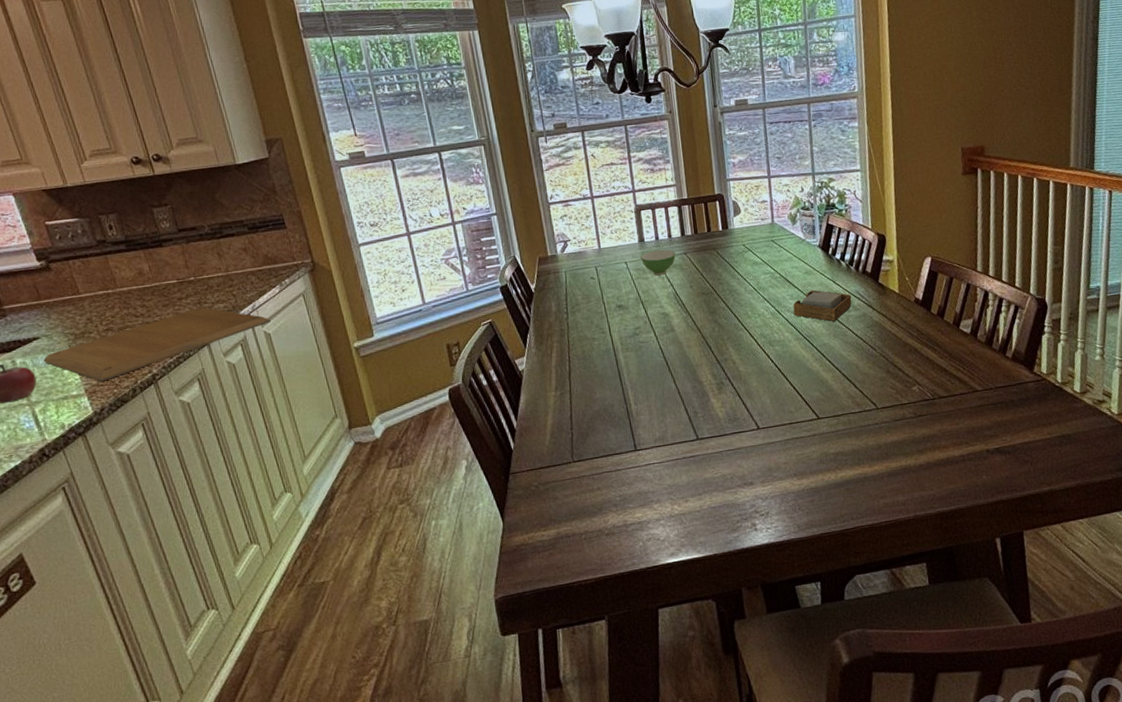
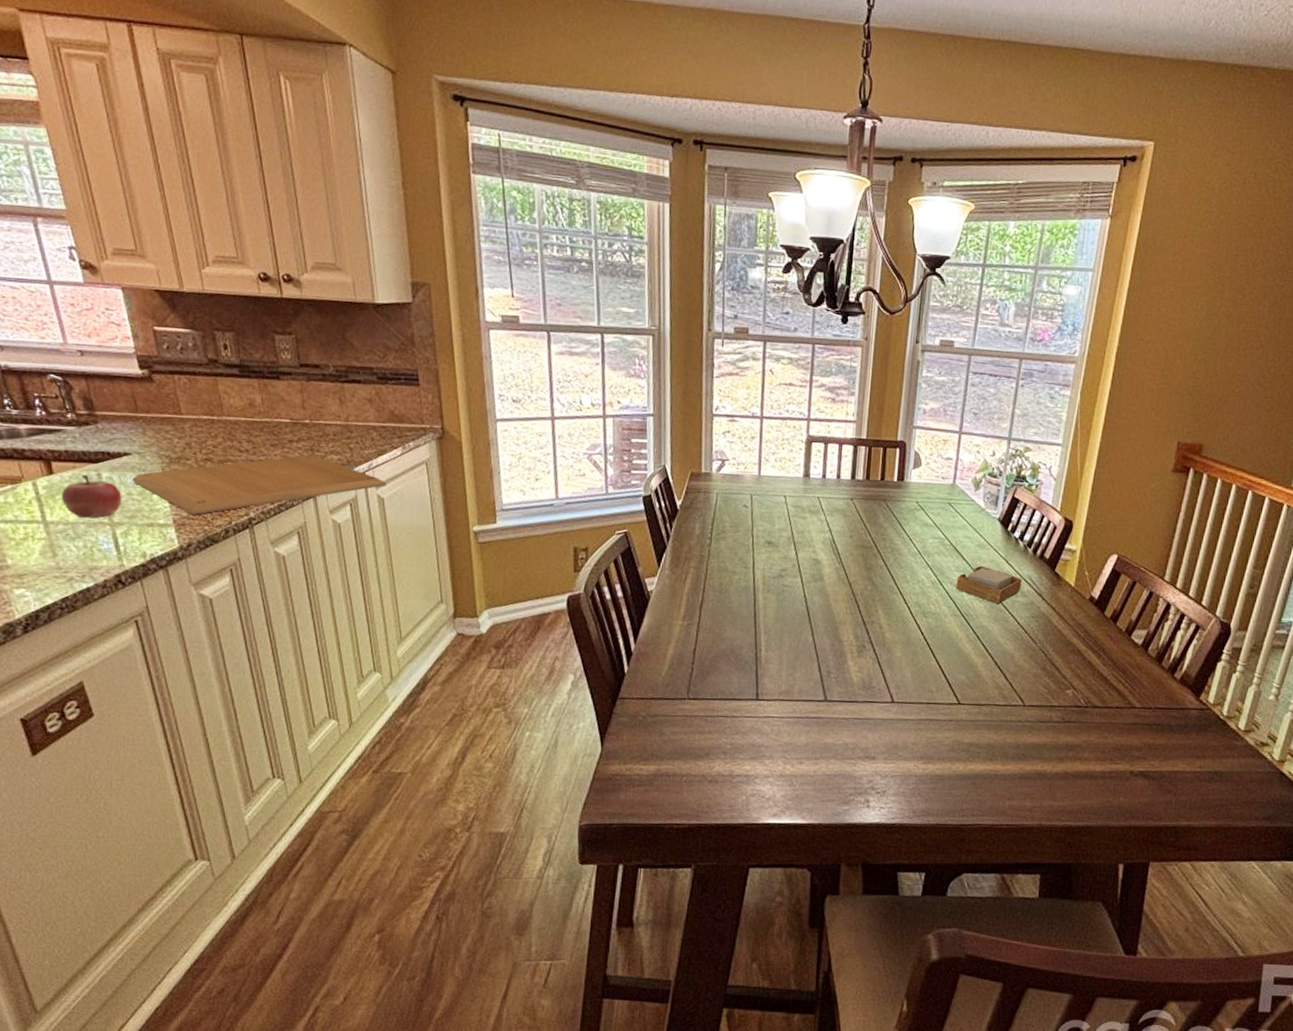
bowl: present [640,249,676,276] -> none [801,488,841,518]

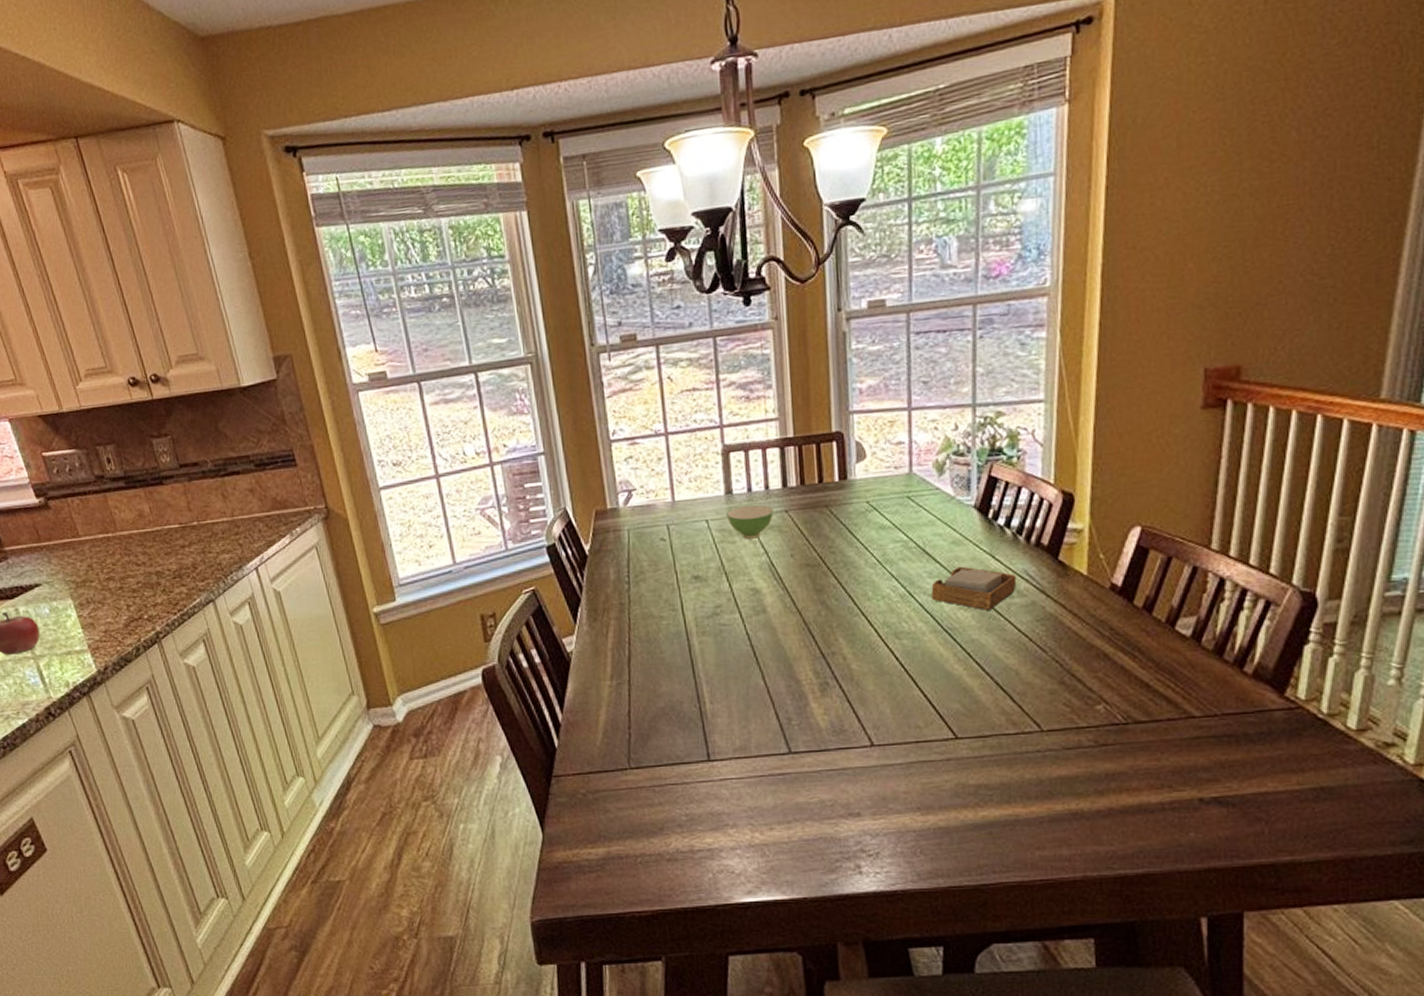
chopping board: present [132,454,387,515] -> none [46,557,281,637]
bowl: none [801,488,841,518] -> present [725,504,774,539]

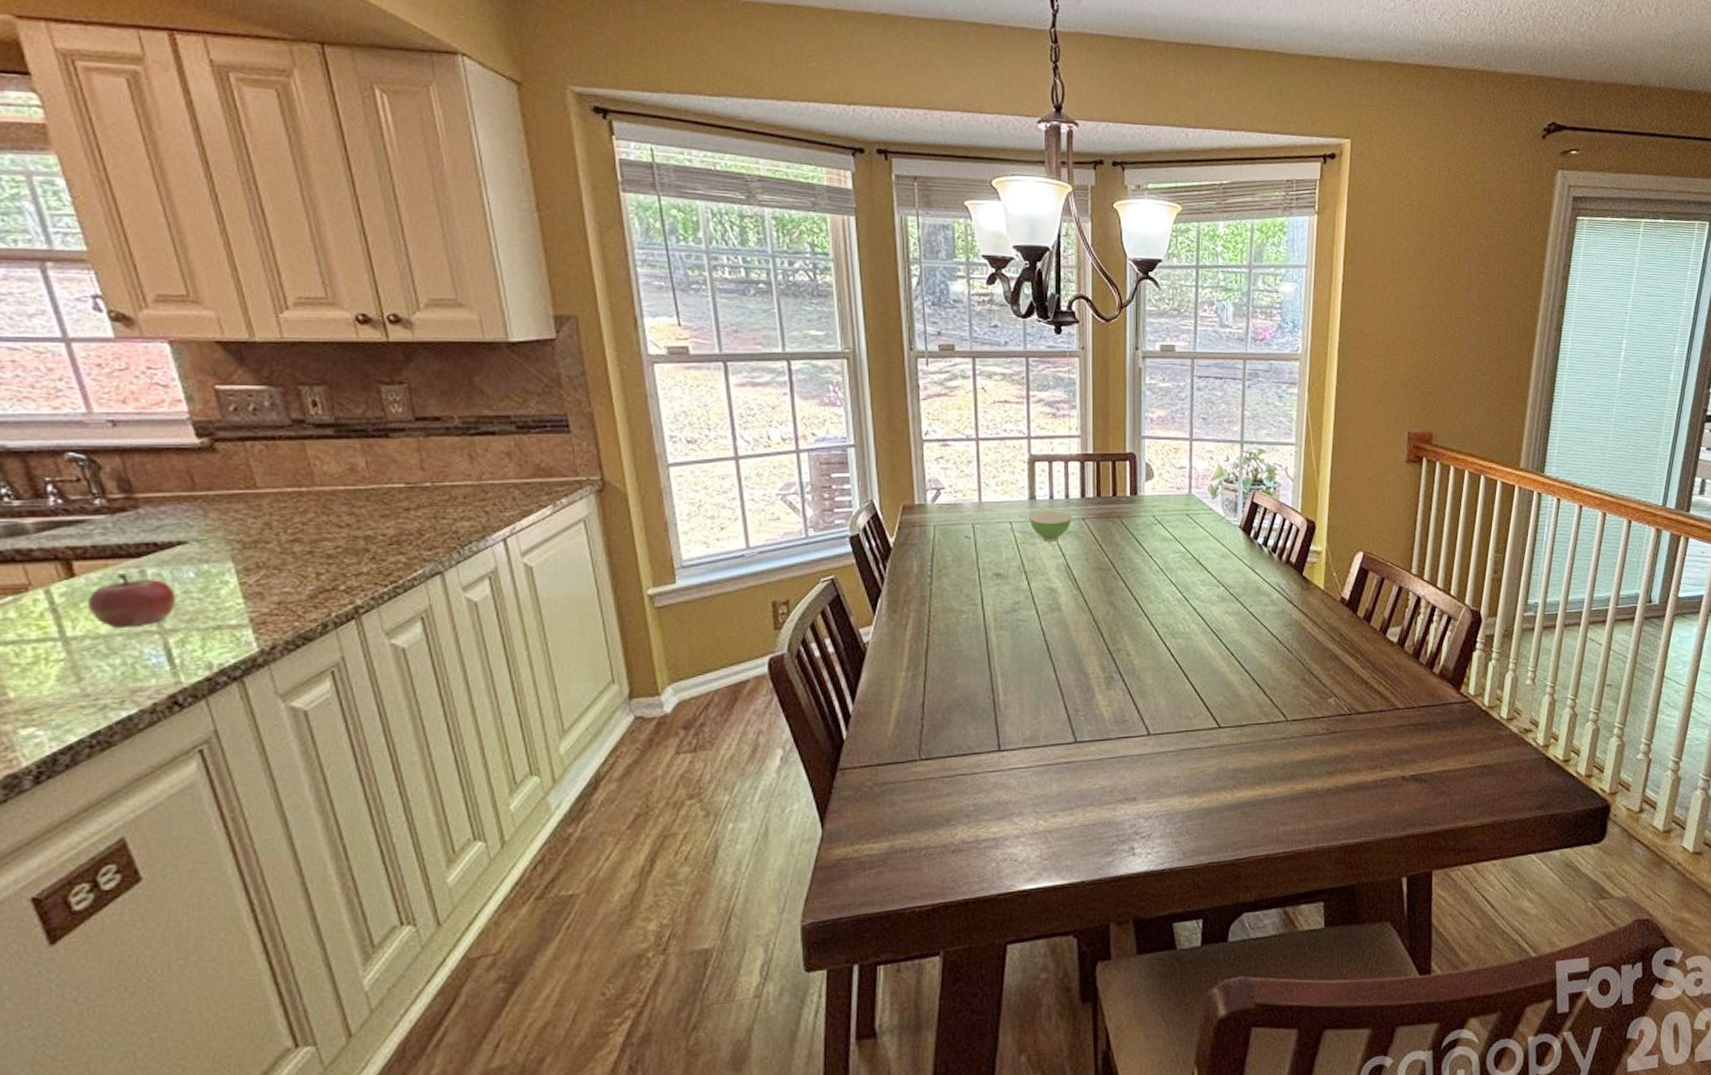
napkin holder: present [931,566,1017,610] -> none [1203,577,1271,615]

